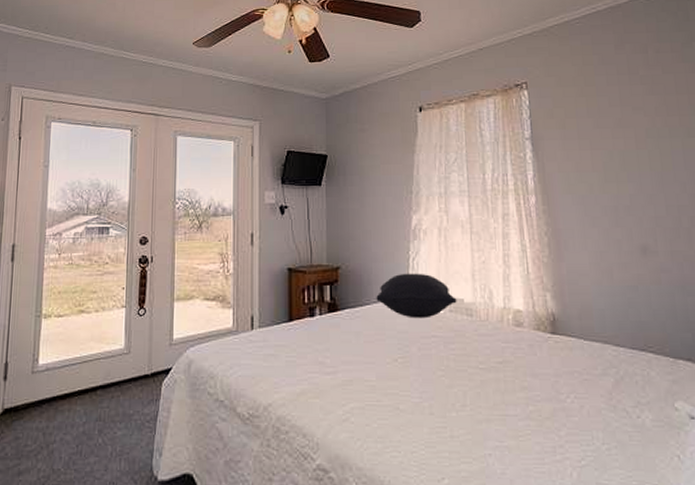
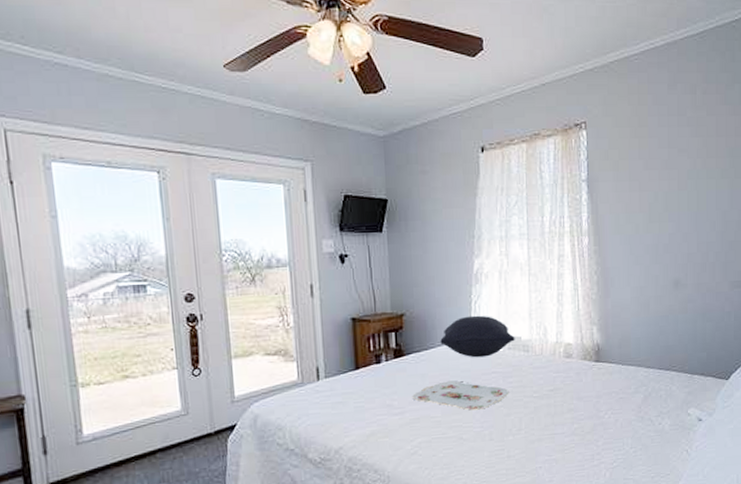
serving tray: none [345,342,451,377] -> present [412,380,509,410]

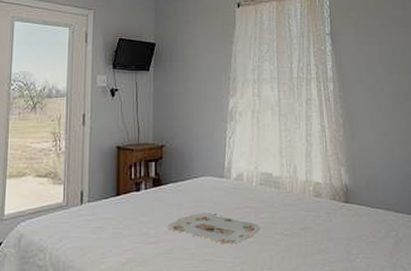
pillow: present [440,315,515,358] -> none [196,150,267,191]

